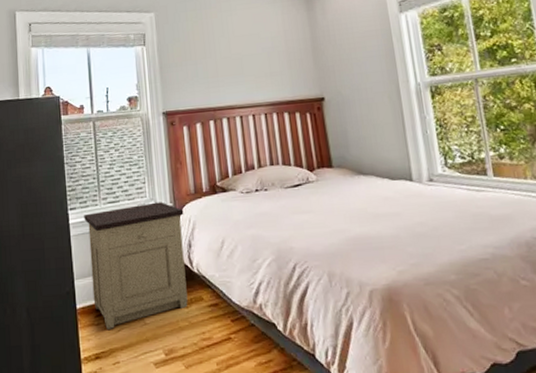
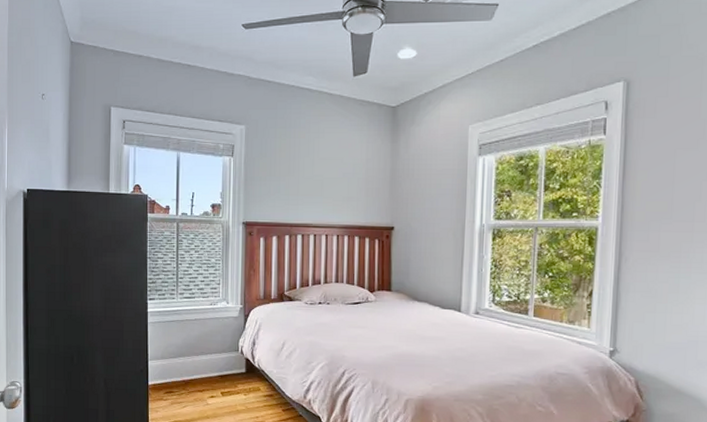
nightstand: present [84,202,188,329] -> none [161,302,252,405]

